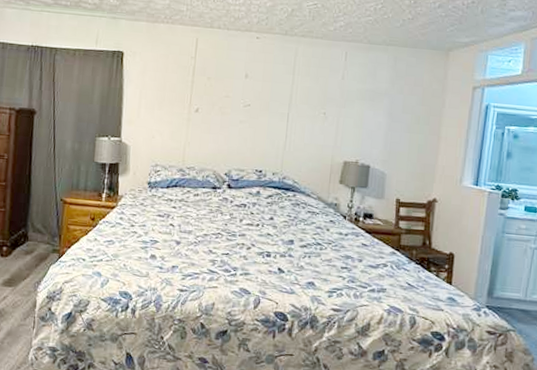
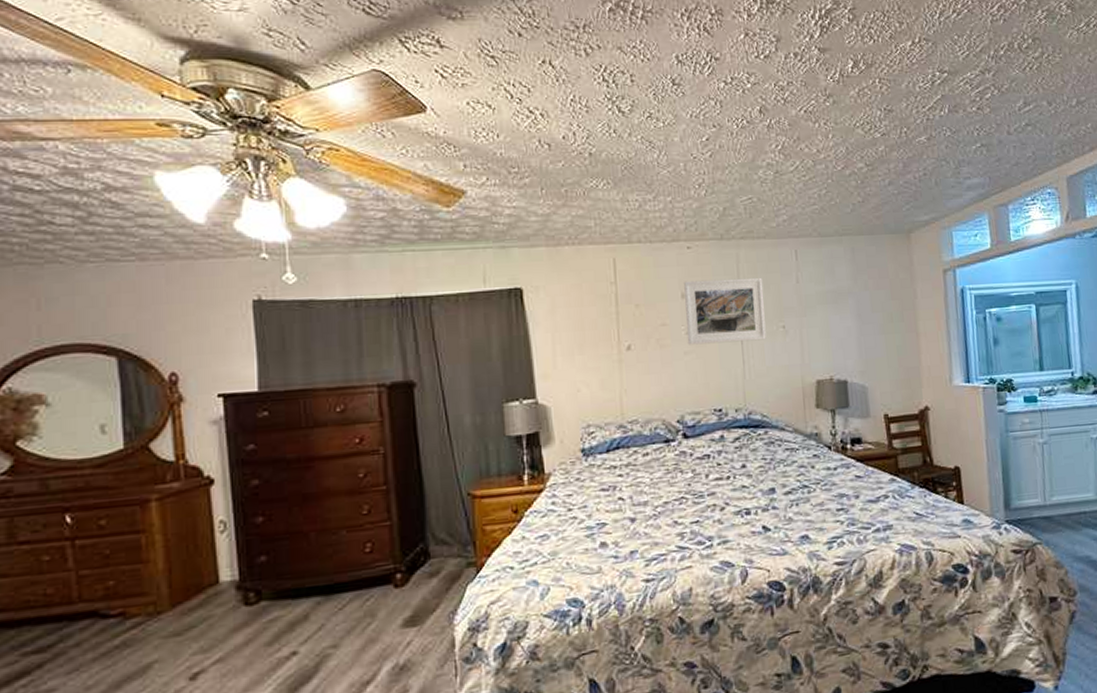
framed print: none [243,64,314,122] -> present [684,277,766,345]

